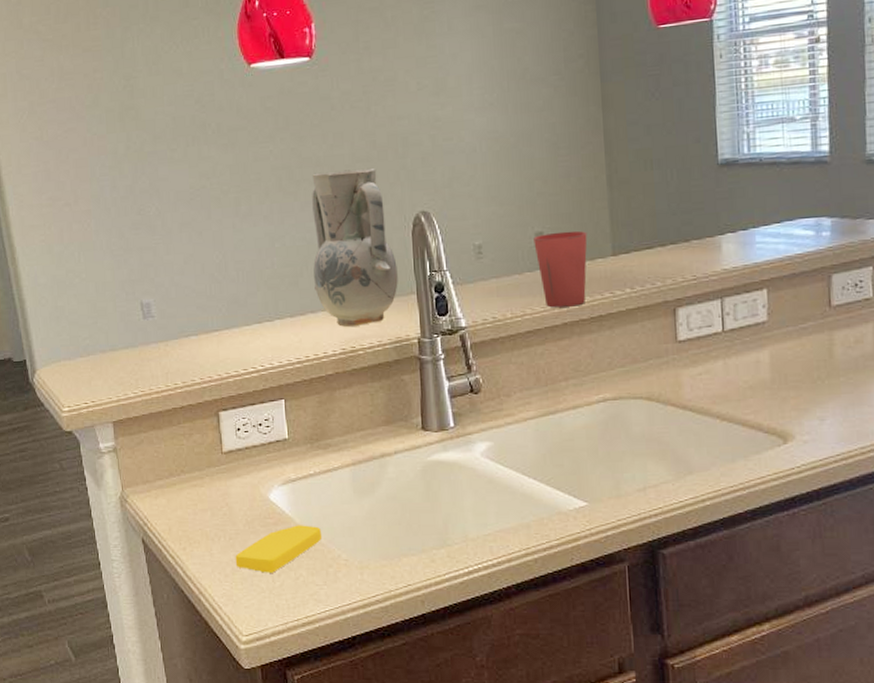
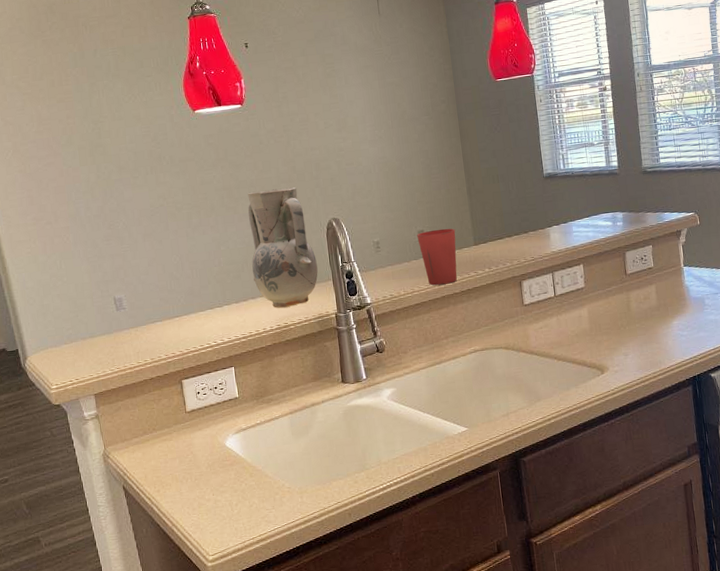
sponge: present [235,525,323,573] -> none [200,463,270,504]

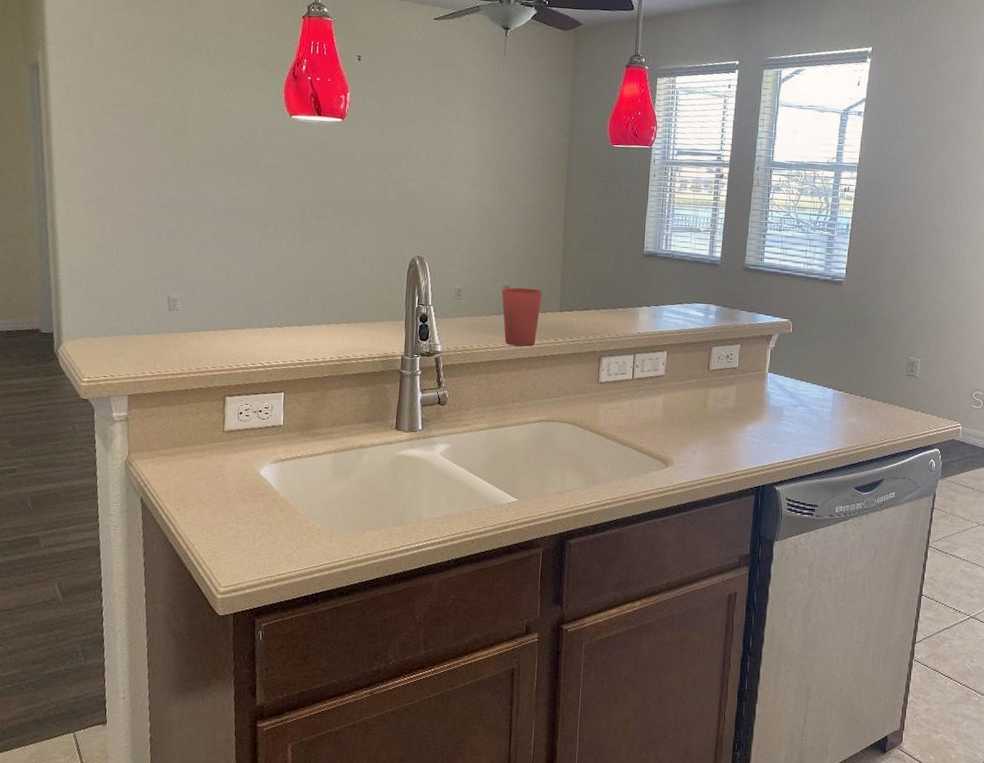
vase: present [247,187,318,308] -> none [322,212,392,340]

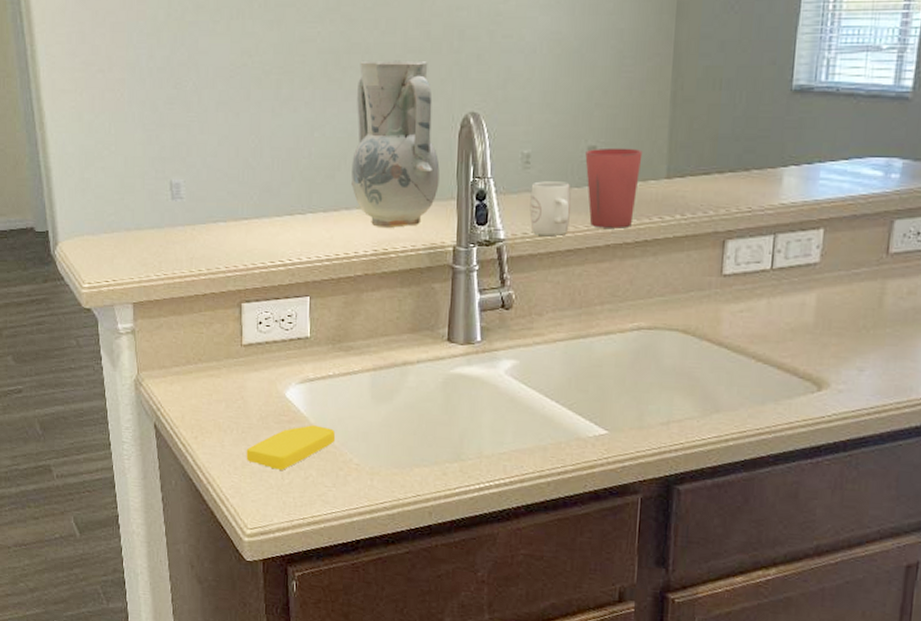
sponge: none [223,497,302,536] -> present [246,425,336,470]
vase: none [322,212,392,340] -> present [351,60,440,228]
mug: none [460,309,491,350] -> present [529,181,571,236]

